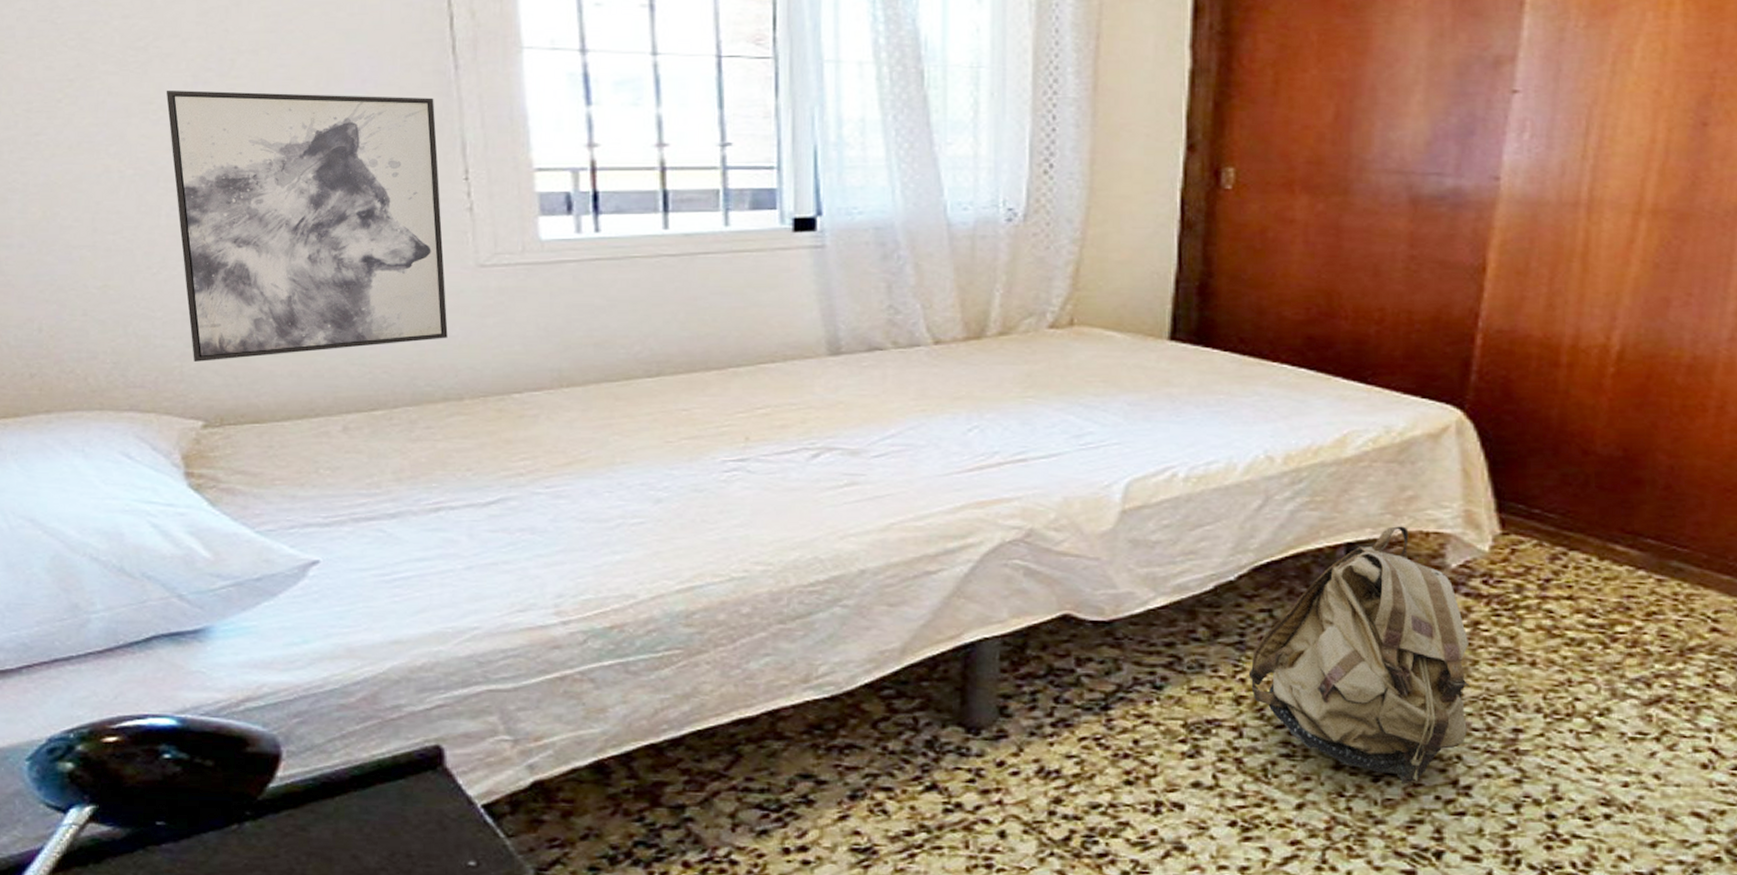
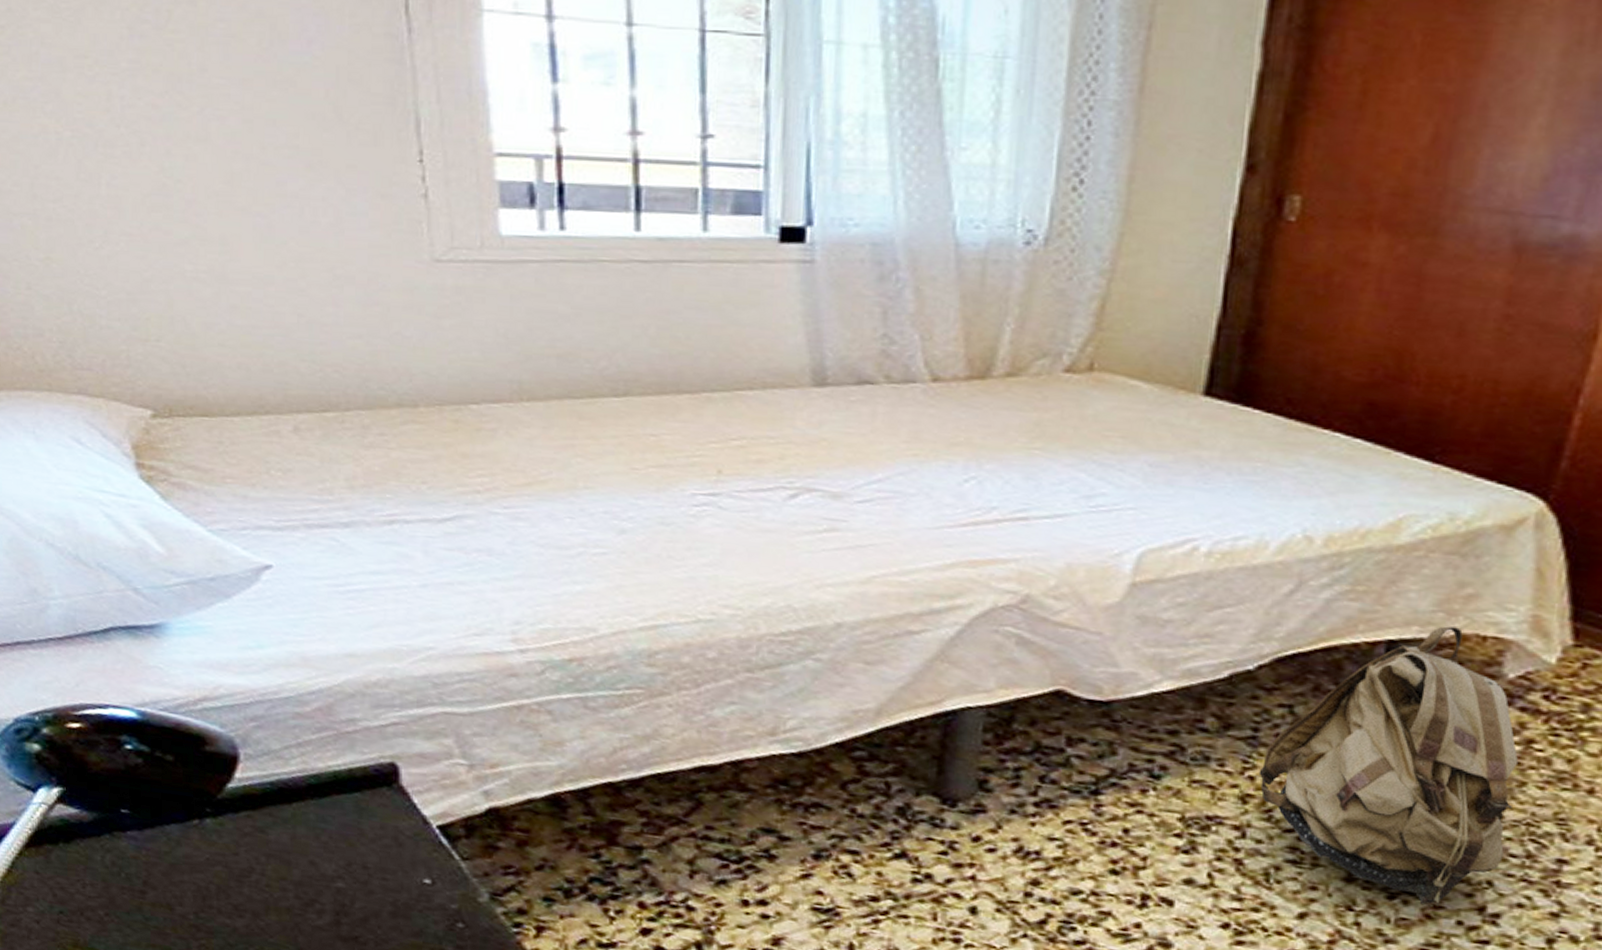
wall art: present [166,90,448,362] -> none [101,42,402,347]

